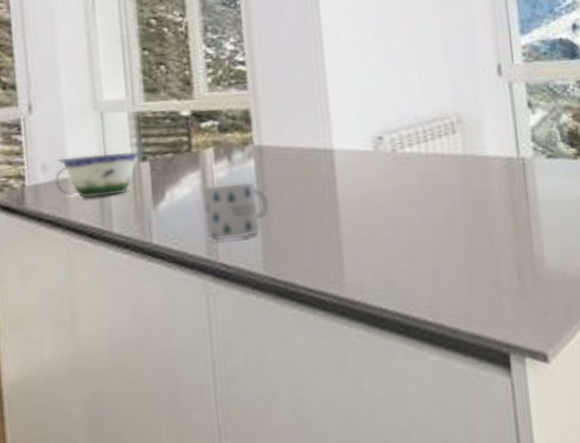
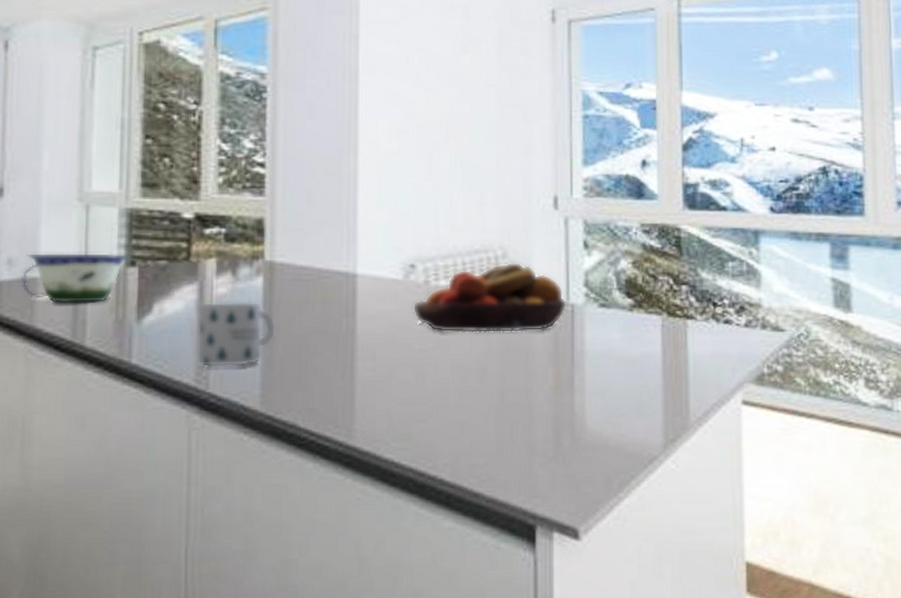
fruit bowl: none [383,125,518,193] -> present [412,262,567,333]

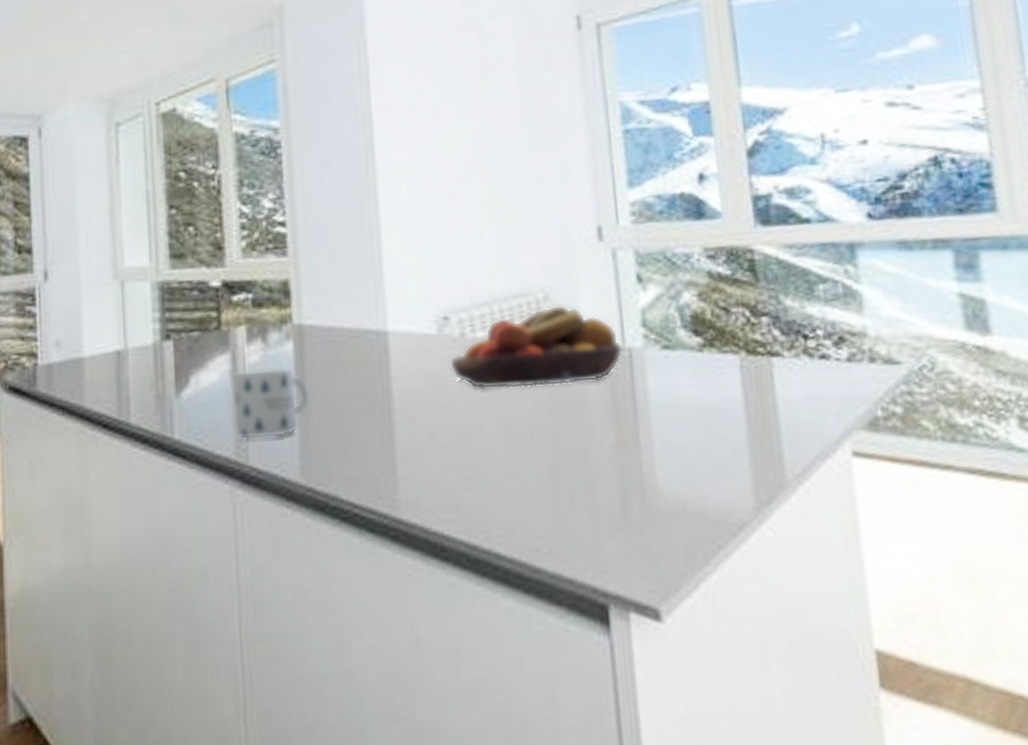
bowl: present [21,253,129,303] -> none [69,328,164,382]

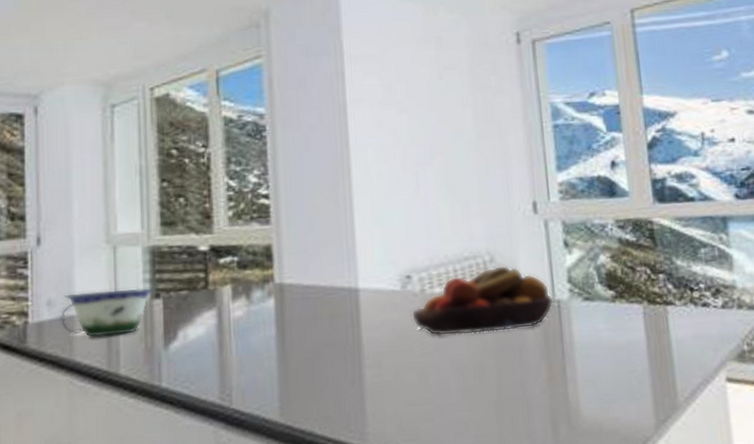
bowl: none [69,328,164,382] -> present [61,288,154,337]
mug: present [232,367,311,440] -> none [218,321,290,386]

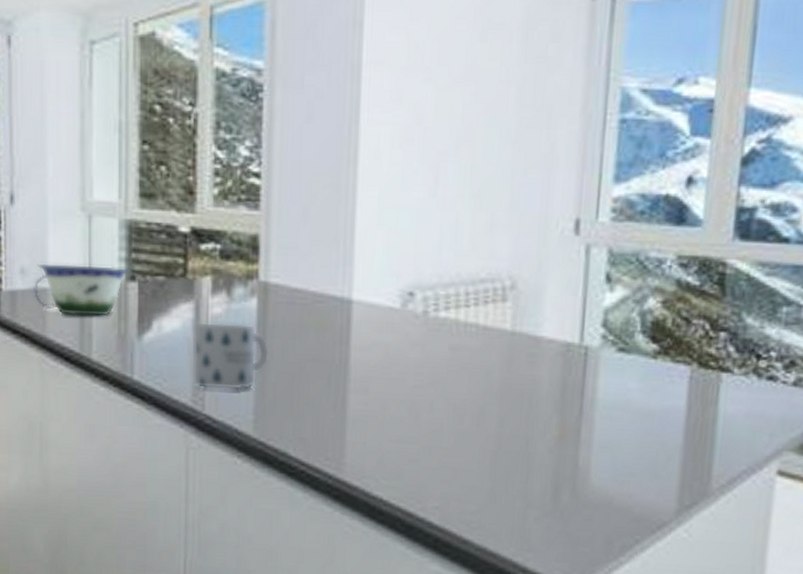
mug: none [218,321,290,386] -> present [193,321,270,391]
fruit bowl: present [411,265,554,336] -> none [408,294,580,375]

